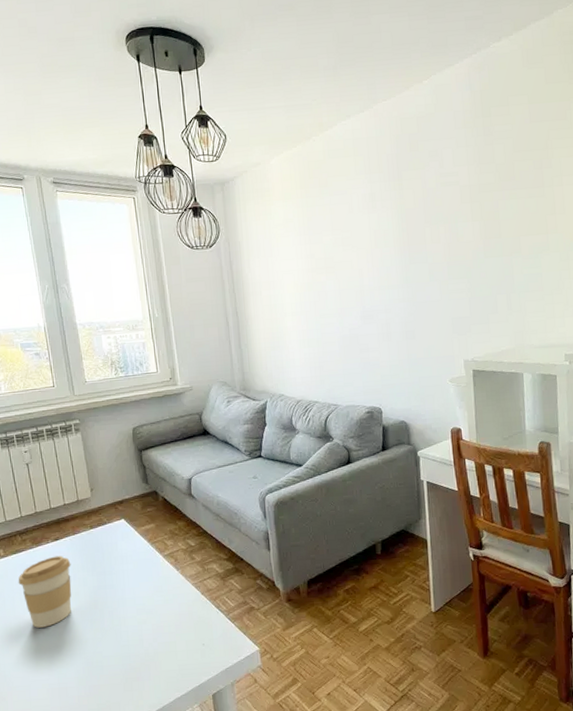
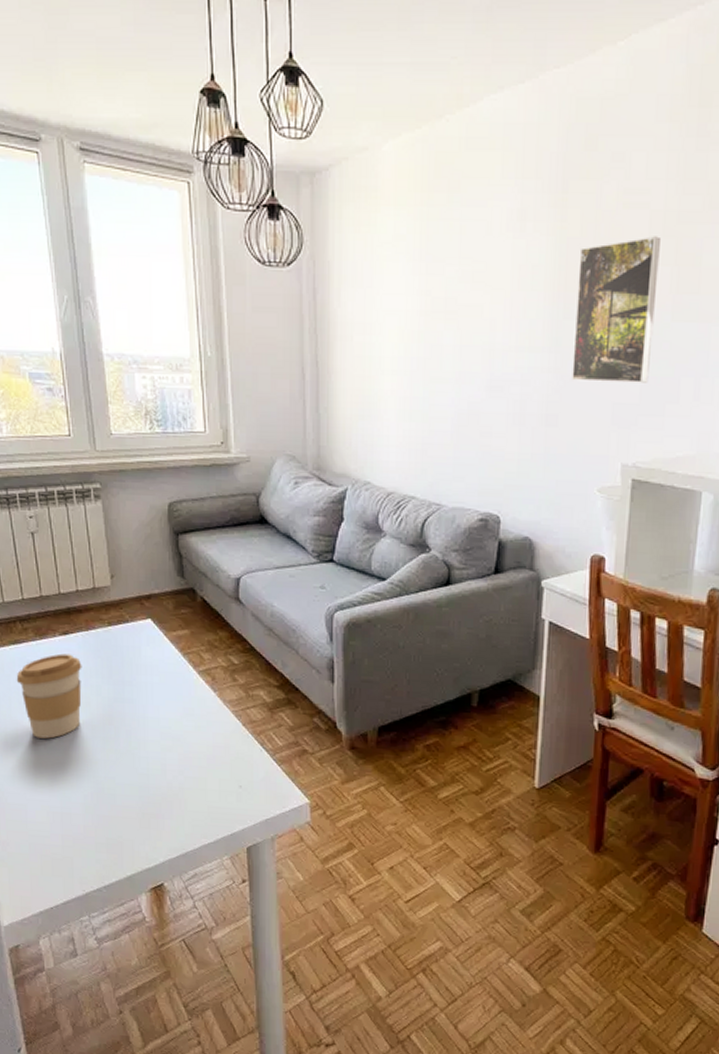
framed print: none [415,202,475,306] -> present [572,236,660,383]

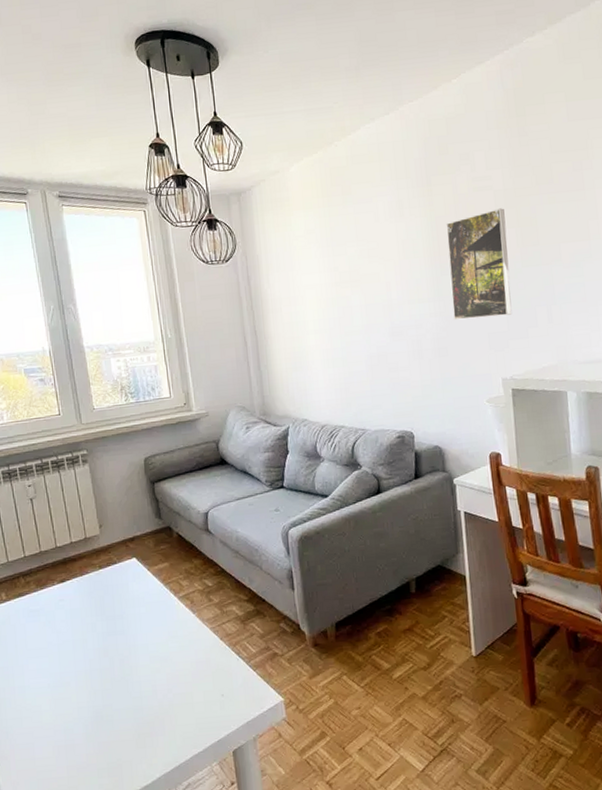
coffee cup: present [16,653,82,739] -> none [21,599,79,679]

